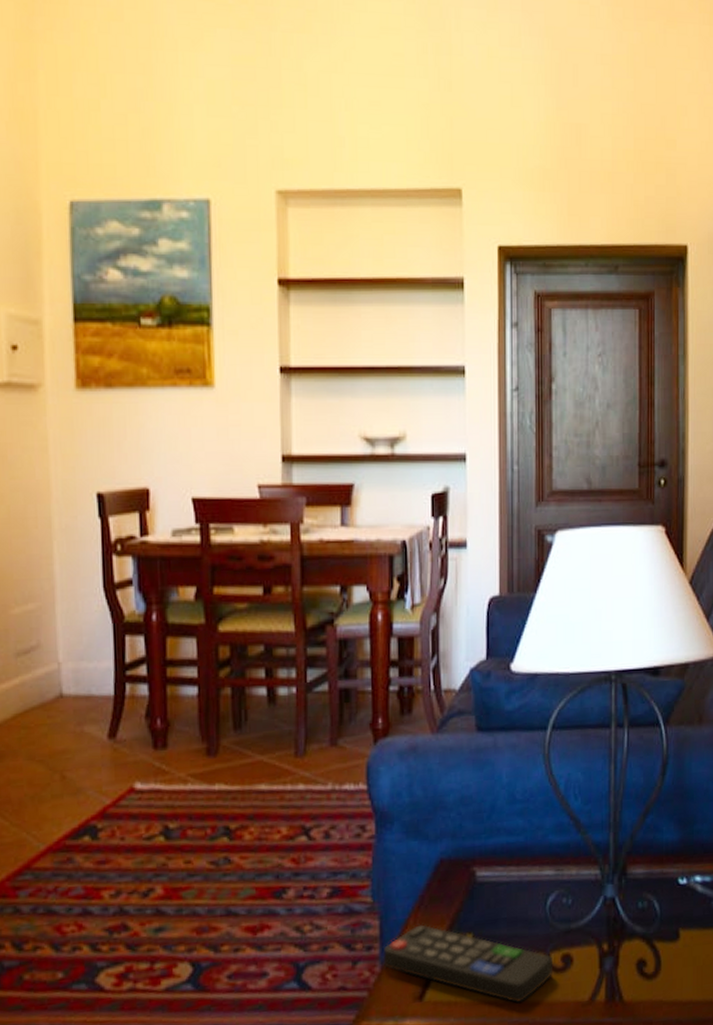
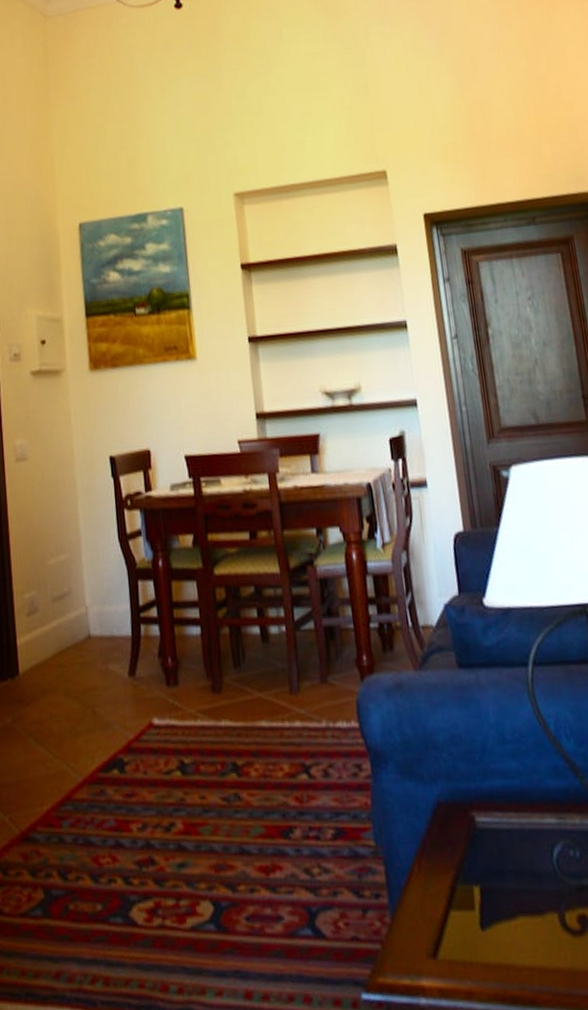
remote control: present [383,924,552,1004] -> none [391,872,570,969]

